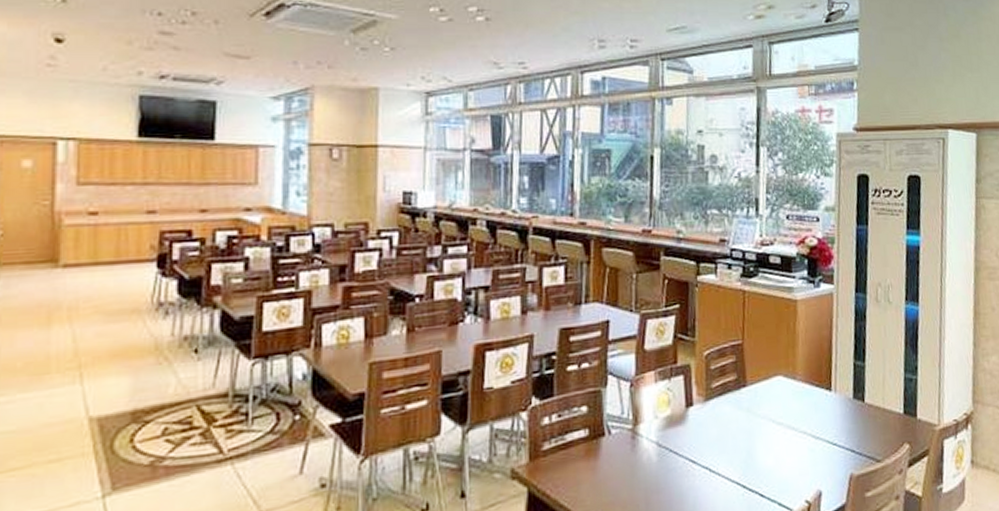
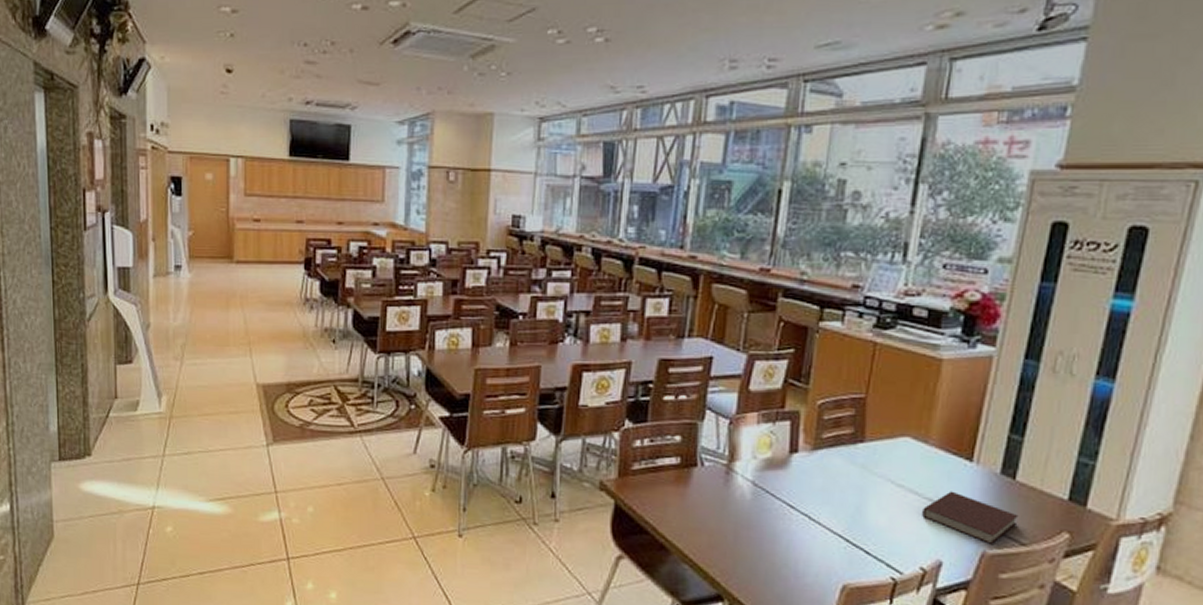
notebook: none [800,421,872,466] -> present [922,491,1019,544]

